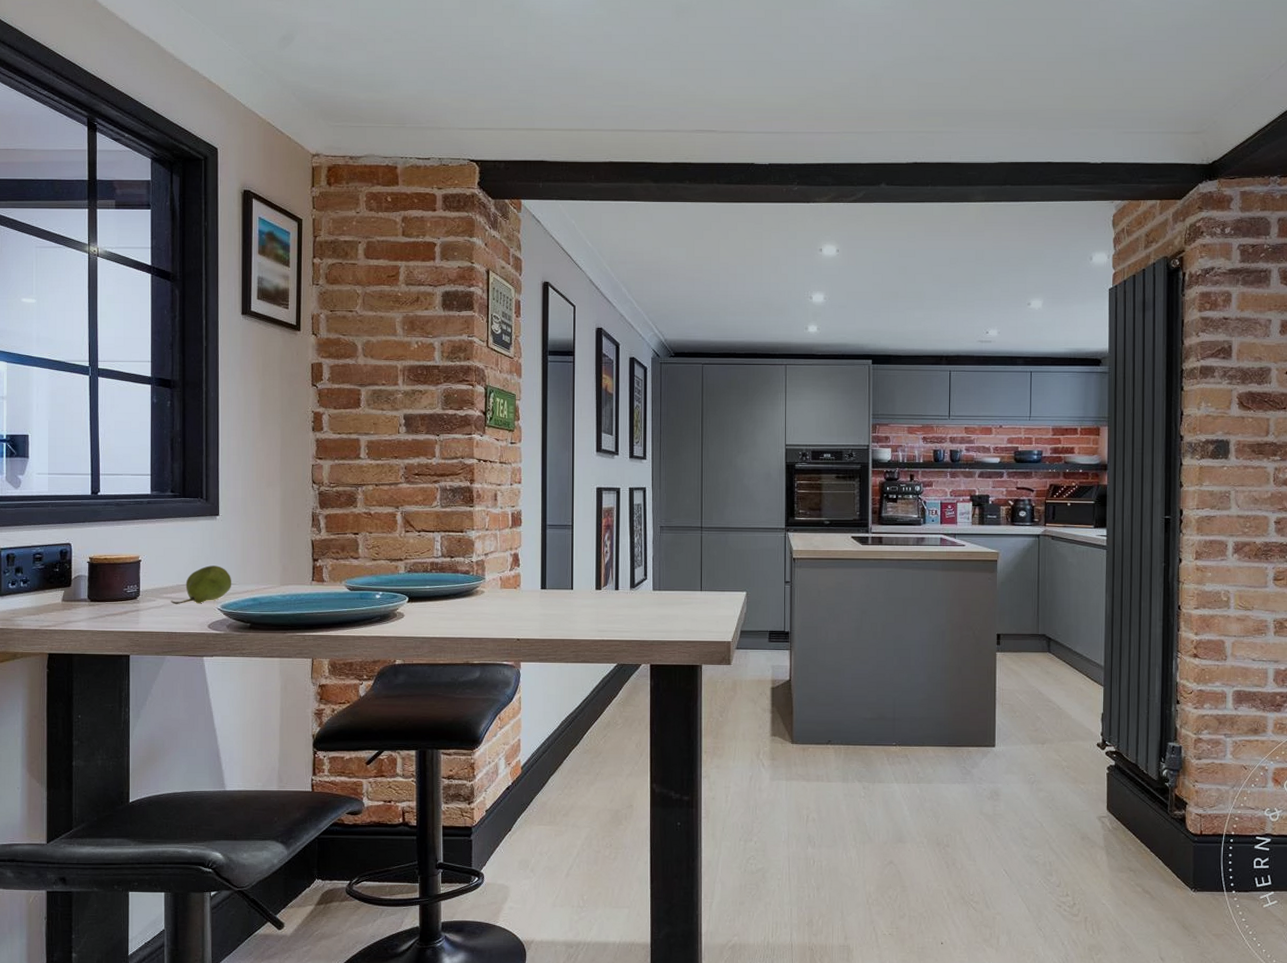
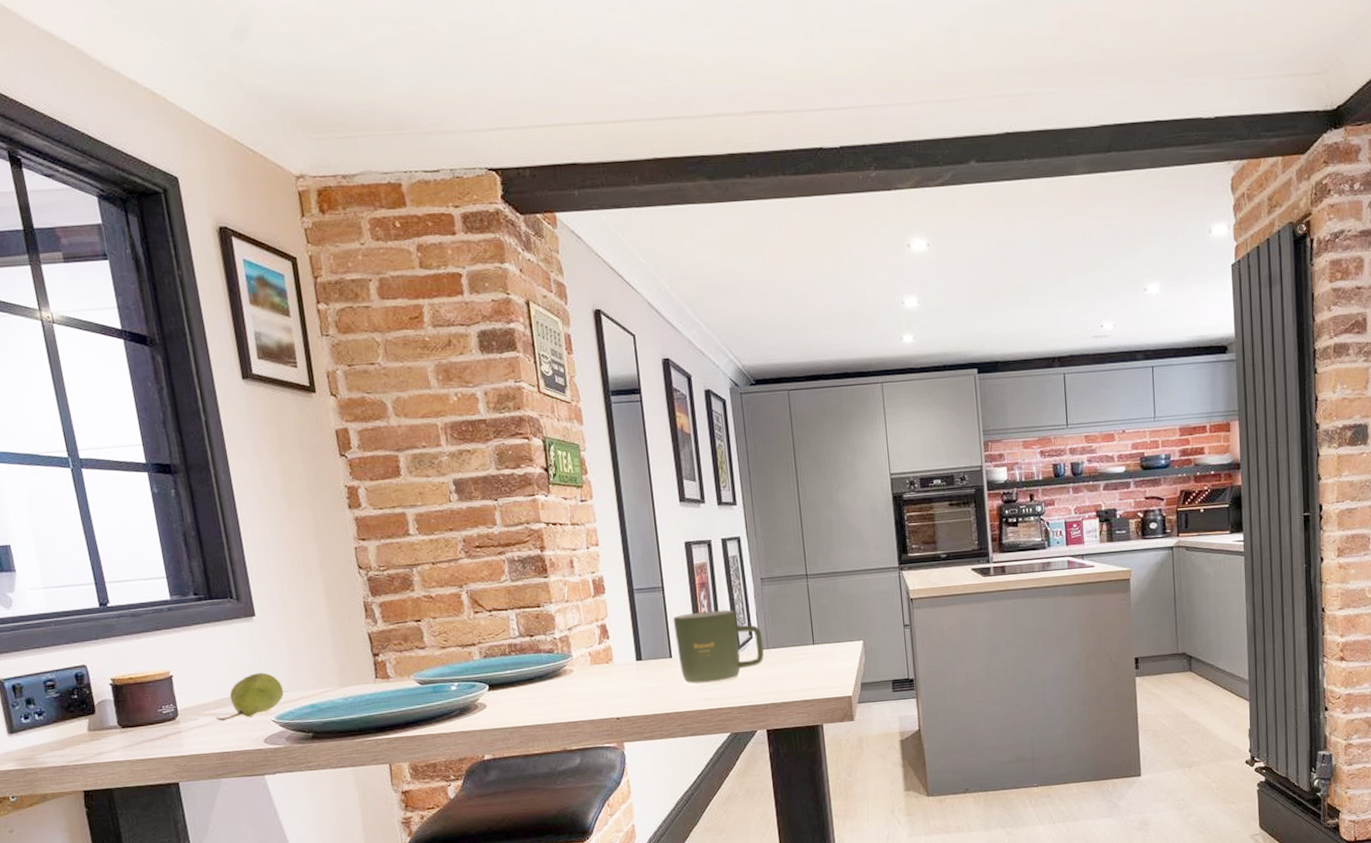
mug: none [578,551,655,617] -> present [673,609,764,686]

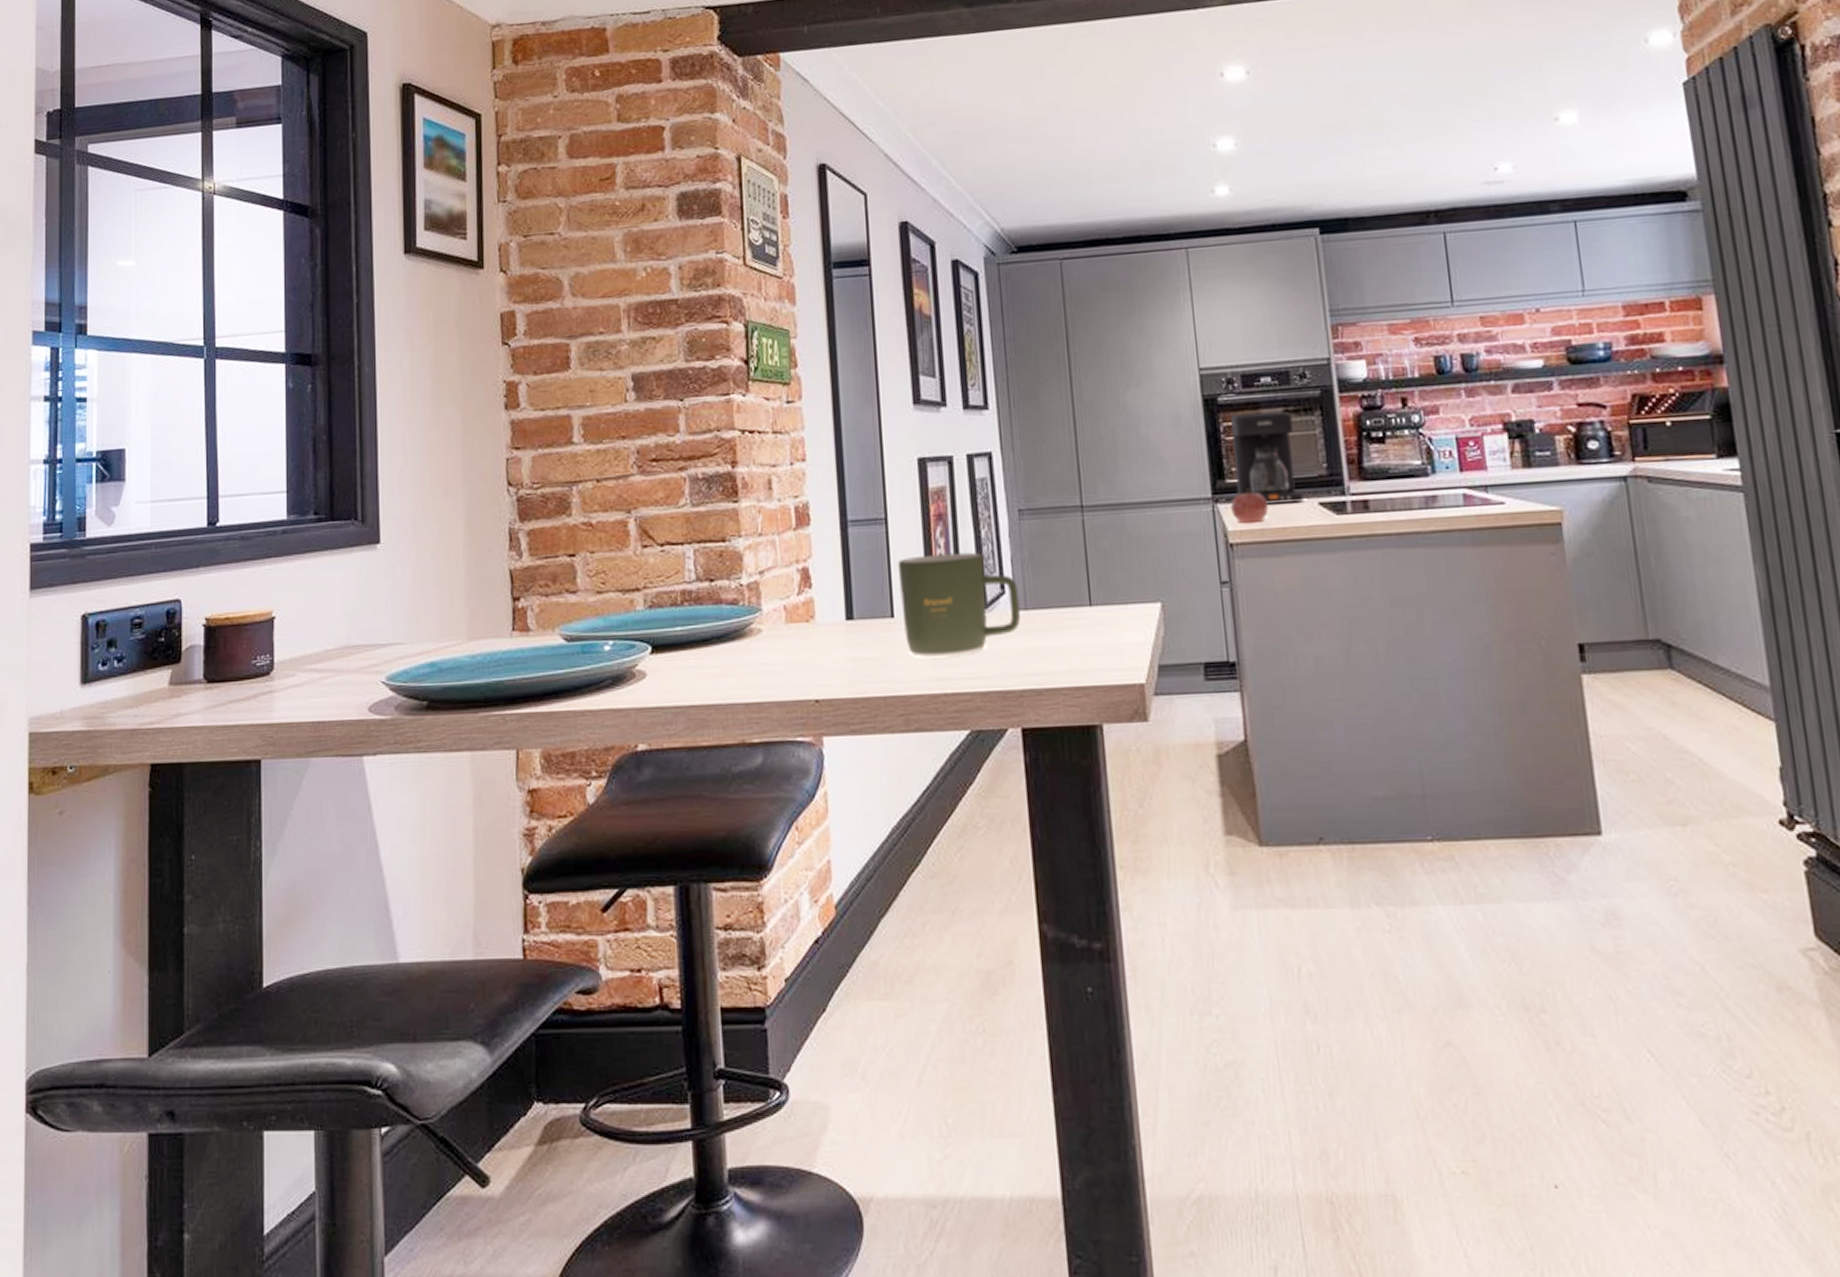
fruit: present [216,672,284,721] -> none [316,617,401,680]
fruit: none [911,559,938,585] -> present [1231,487,1269,524]
coffee maker: none [912,504,961,571] -> present [1231,411,1303,505]

